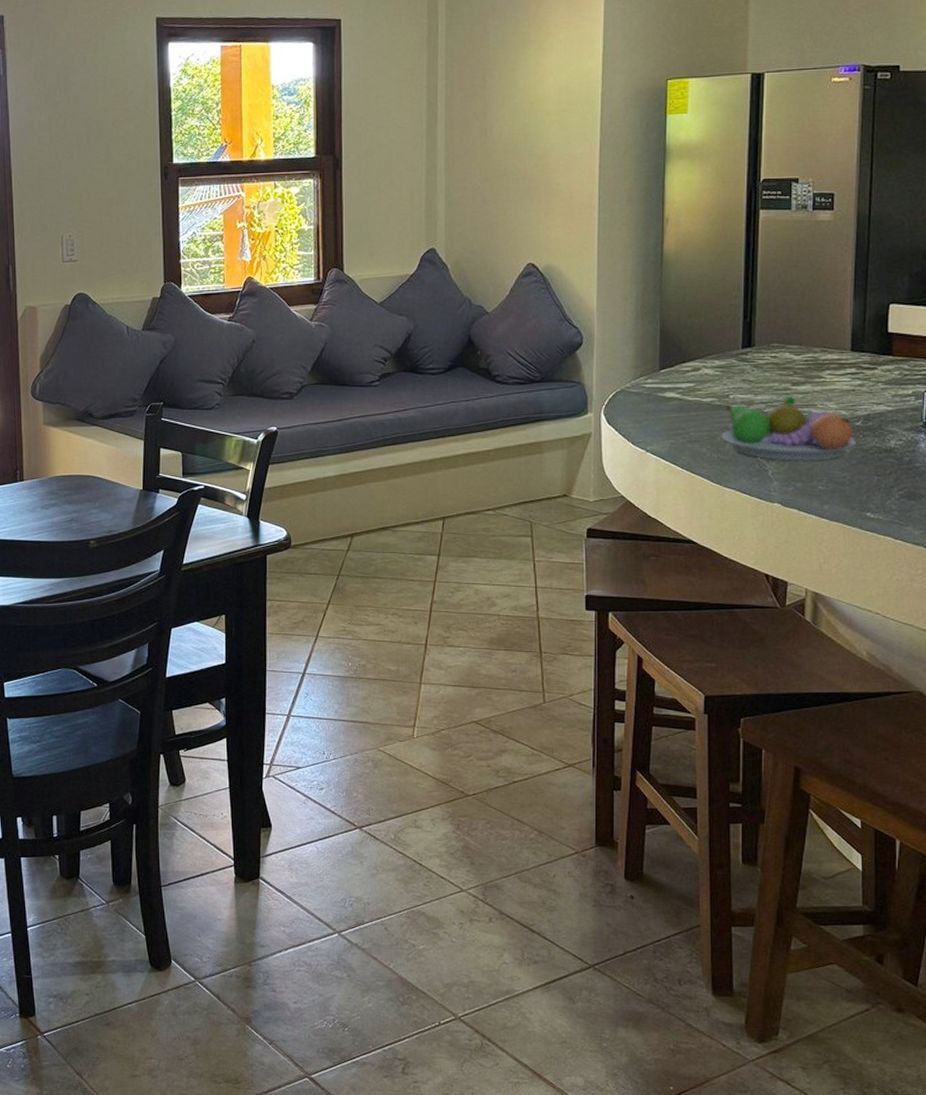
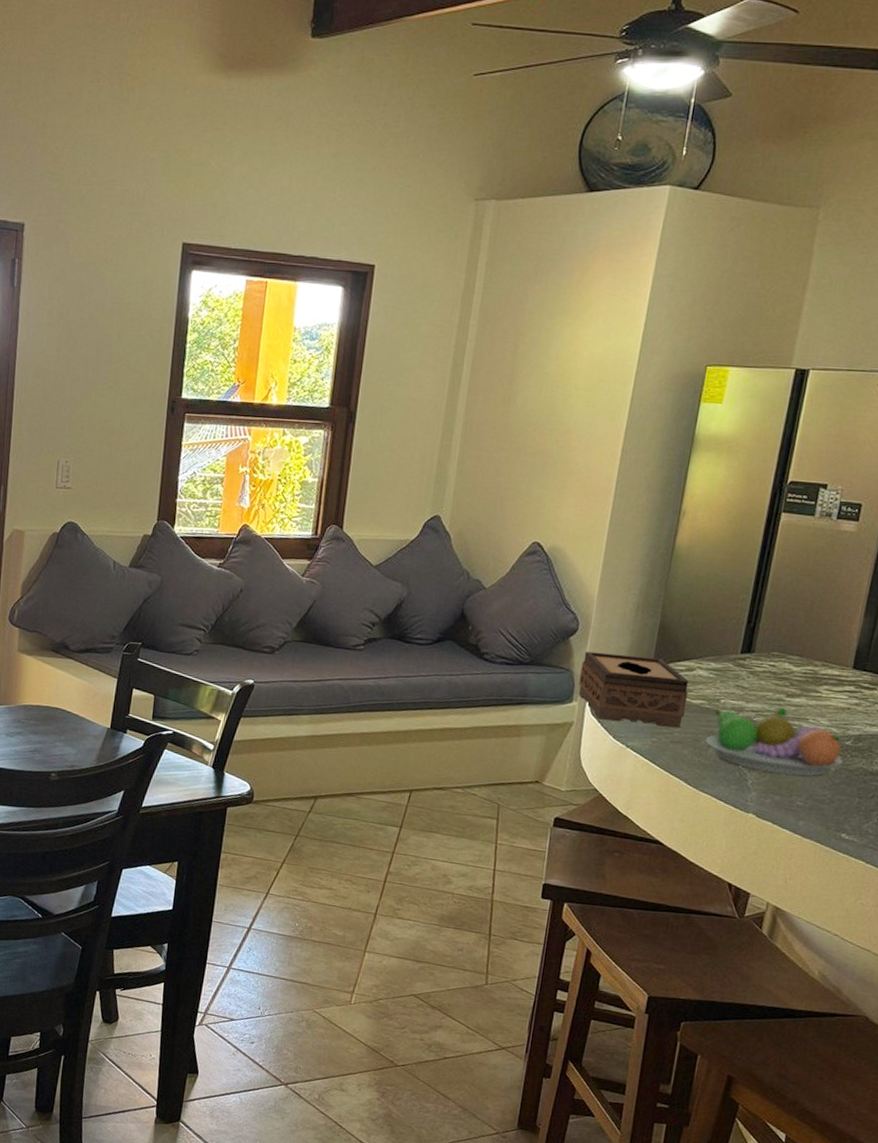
tissue box: none [591,362,698,428] -> present [578,651,689,728]

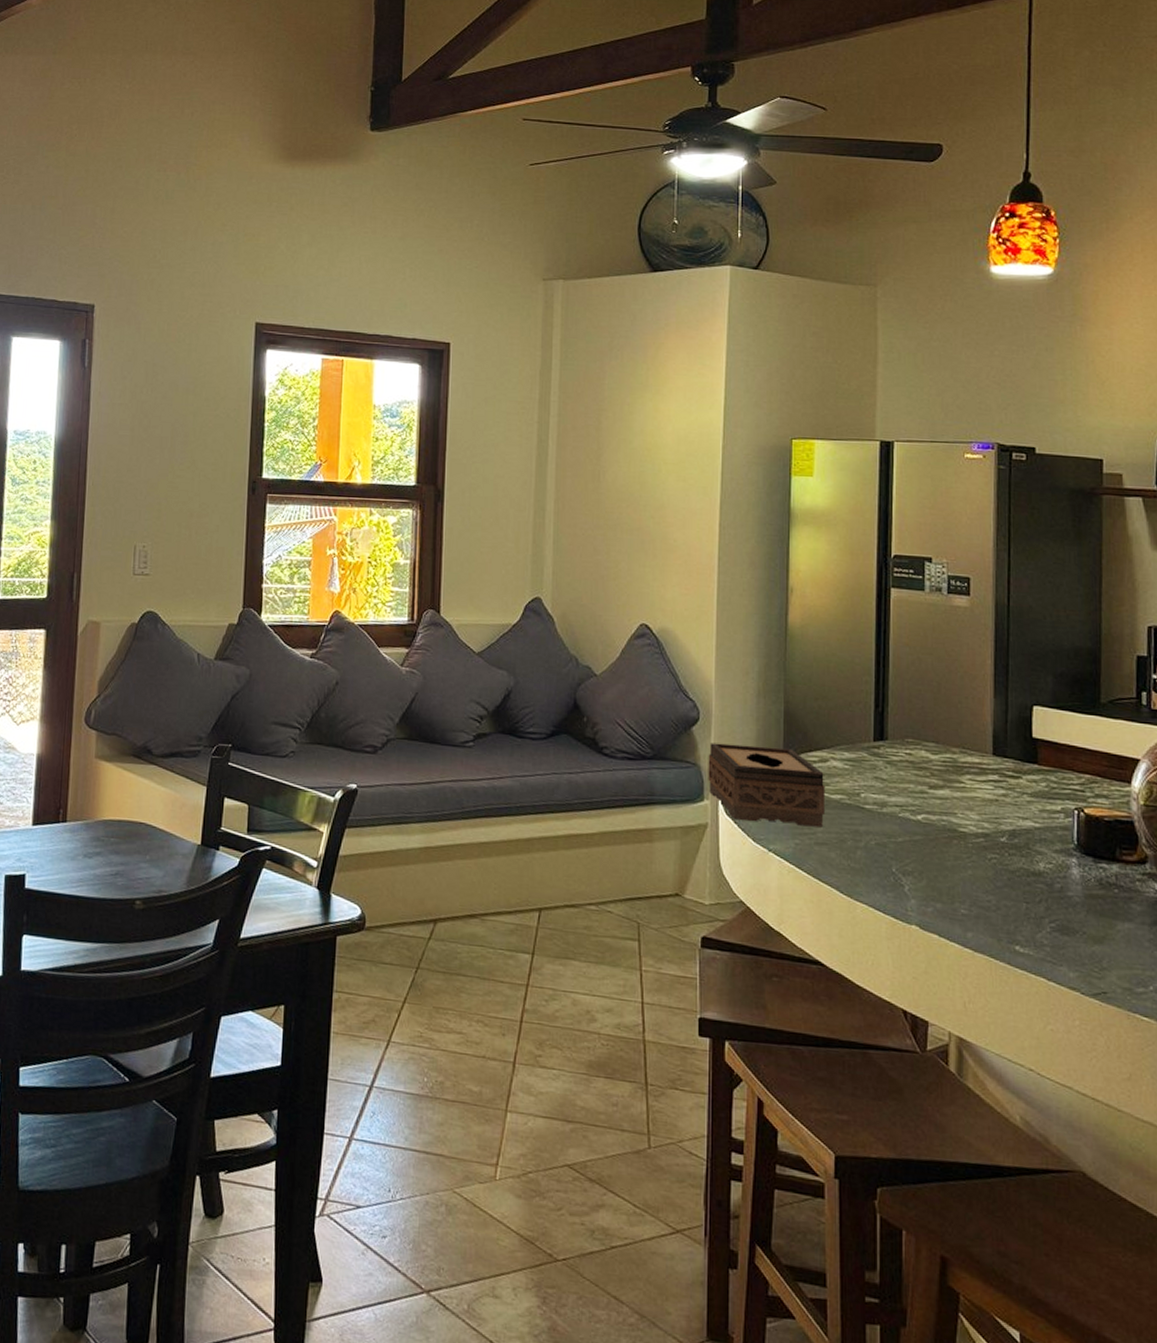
fruit bowl: present [705,708,843,777] -> none [852,801,1001,880]

